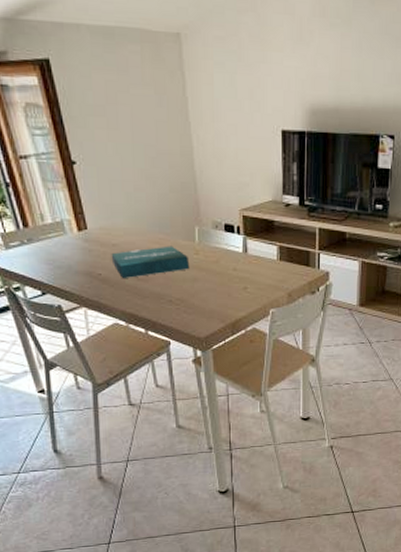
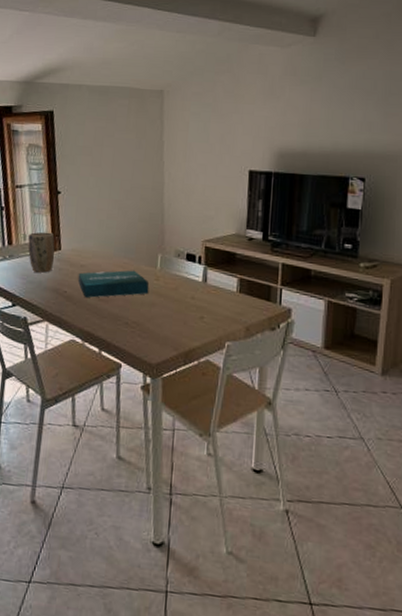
plant pot: none [45,210,82,256] -> present [27,232,55,273]

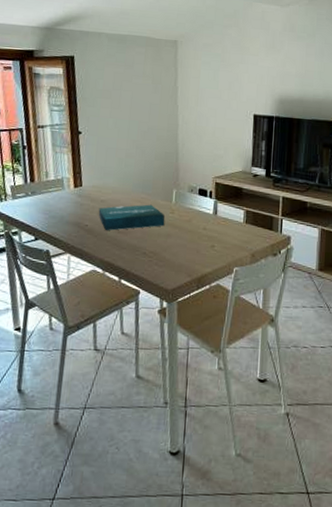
plant pot: present [27,232,55,273] -> none [49,169,77,208]

